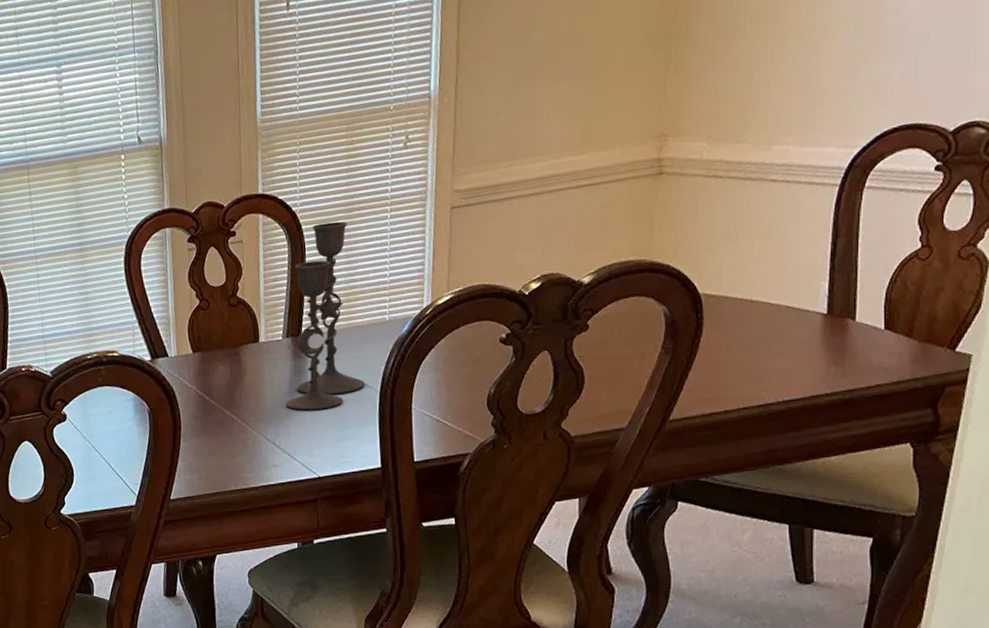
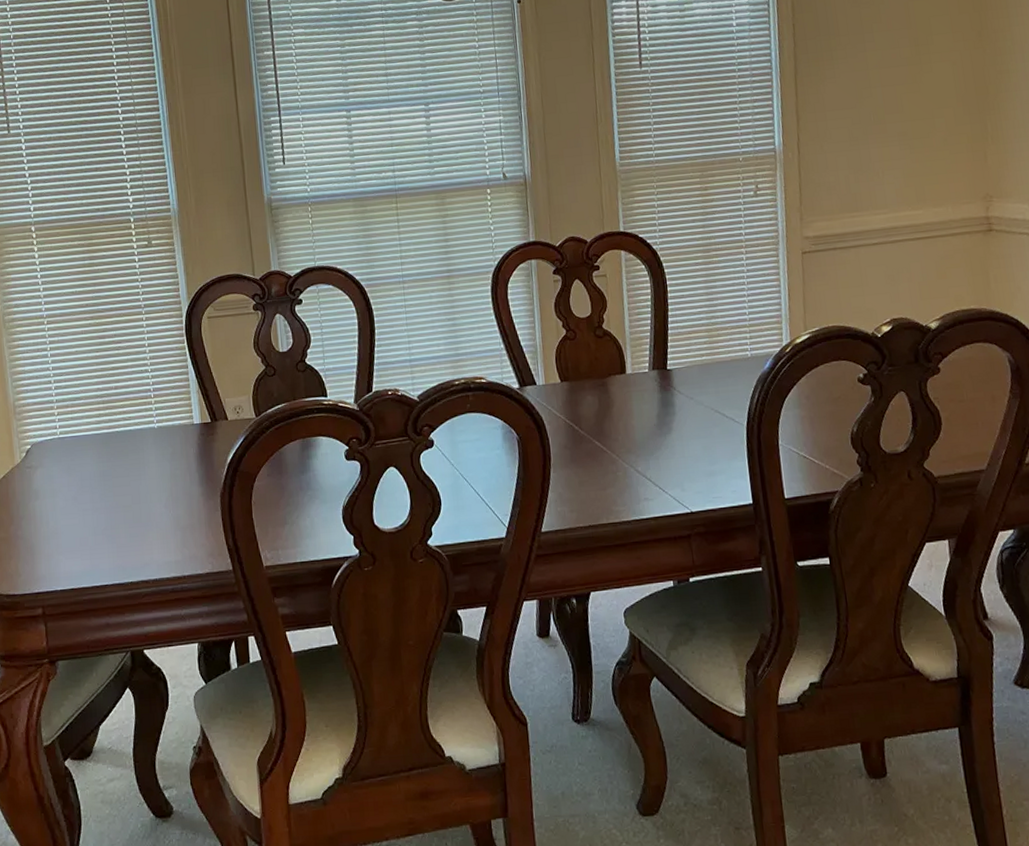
candlestick: present [286,221,365,411] -> none [655,260,731,444]

